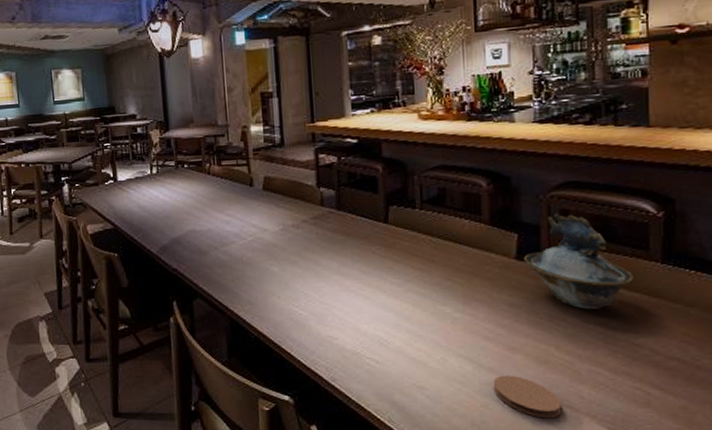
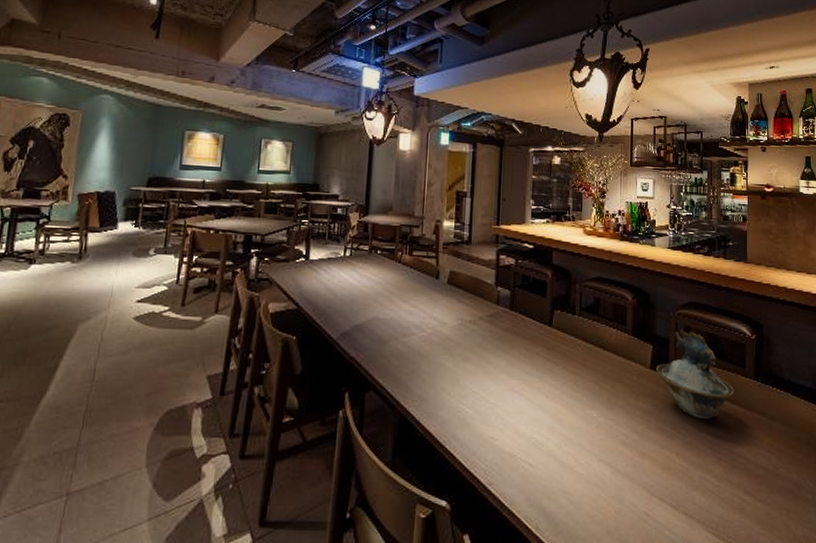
coaster: present [493,375,562,418] -> none [626,480,679,525]

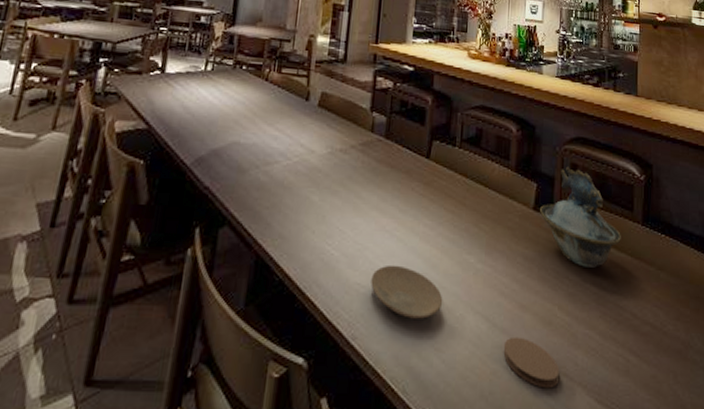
plate: none [503,420,569,466] -> present [371,265,443,319]
coaster: none [626,480,679,525] -> present [503,336,560,389]

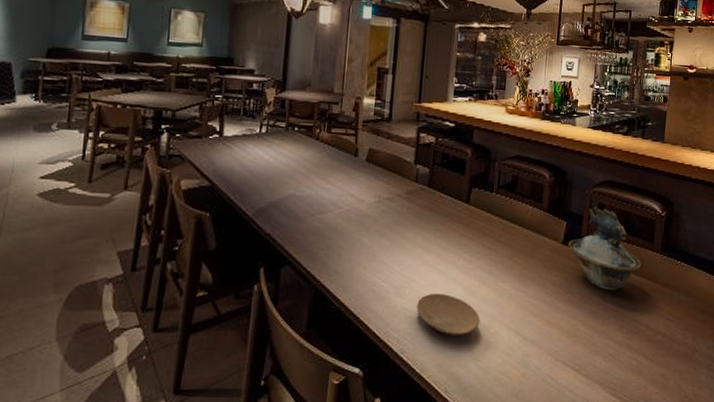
coaster: present [503,336,560,389] -> none [532,347,581,386]

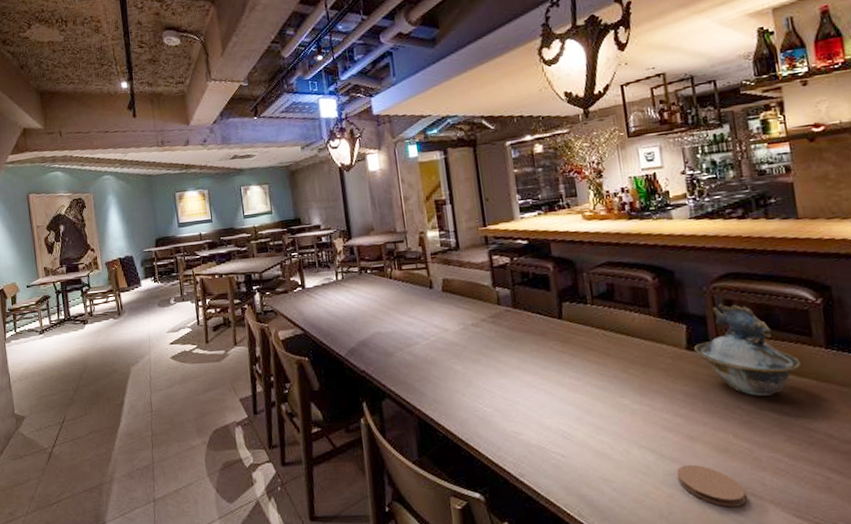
plate: present [416,293,480,335] -> none [527,413,604,456]
coaster: none [532,347,581,386] -> present [676,464,747,507]

